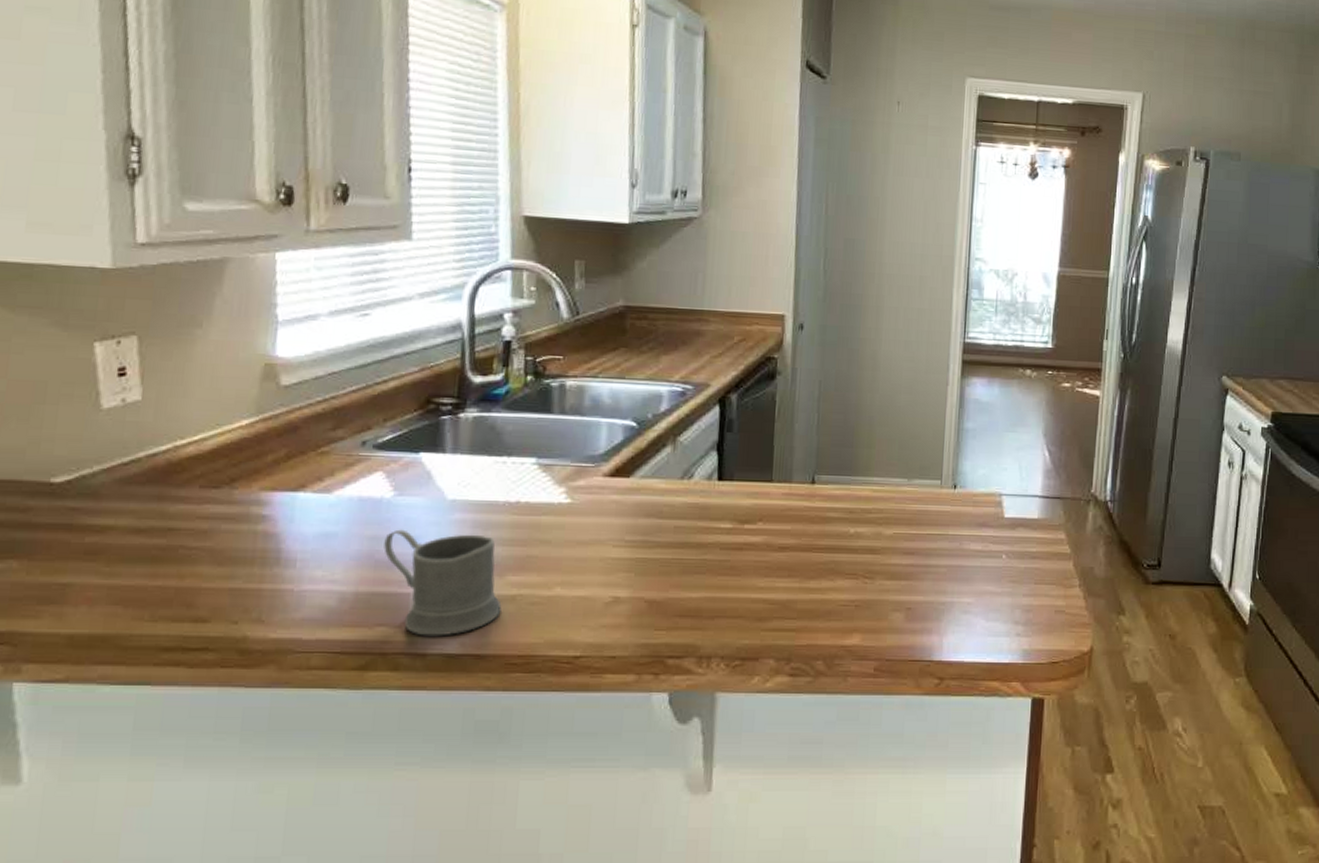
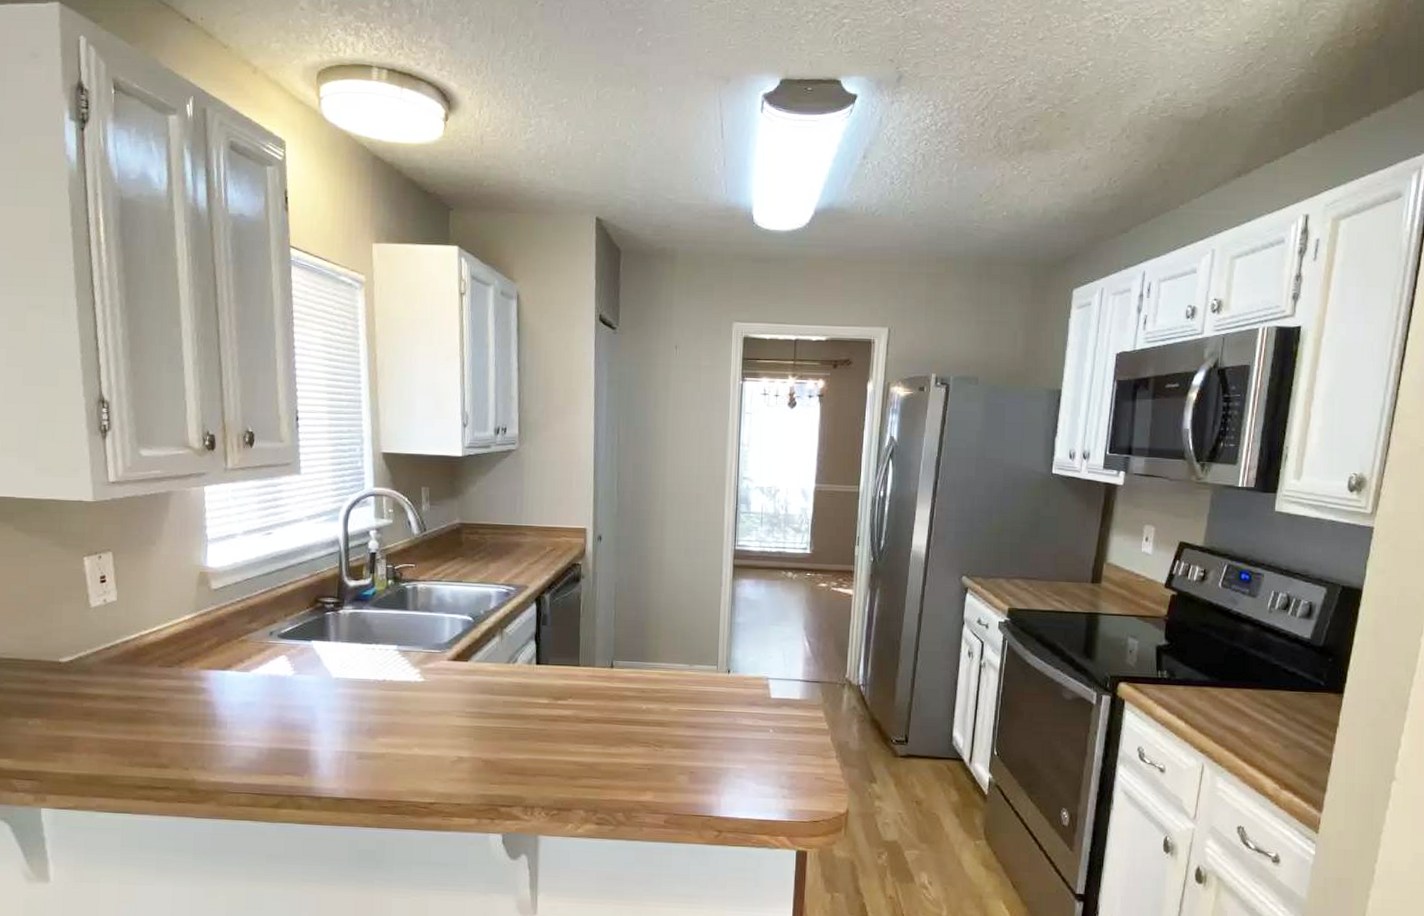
mug: present [384,529,502,637] -> none [288,700,375,784]

